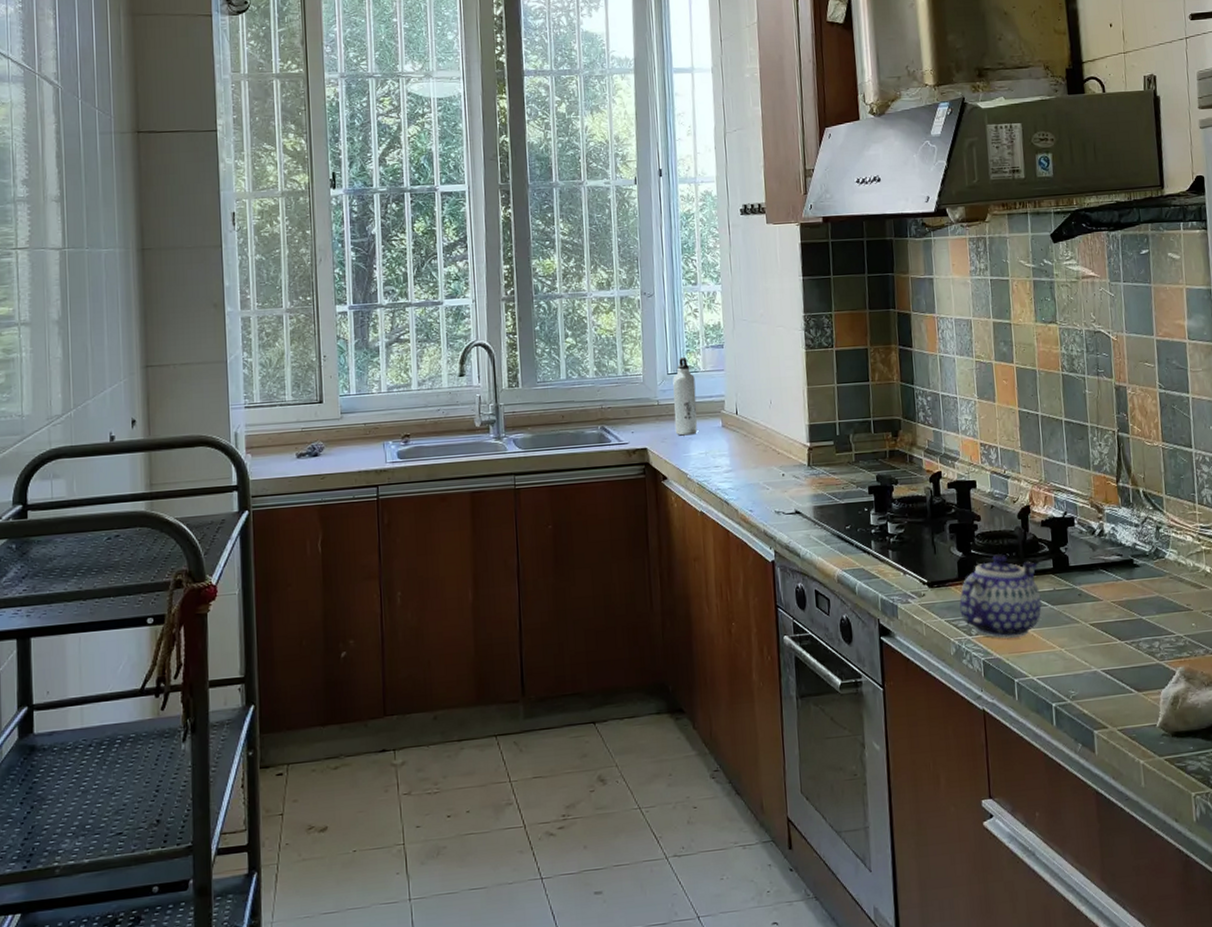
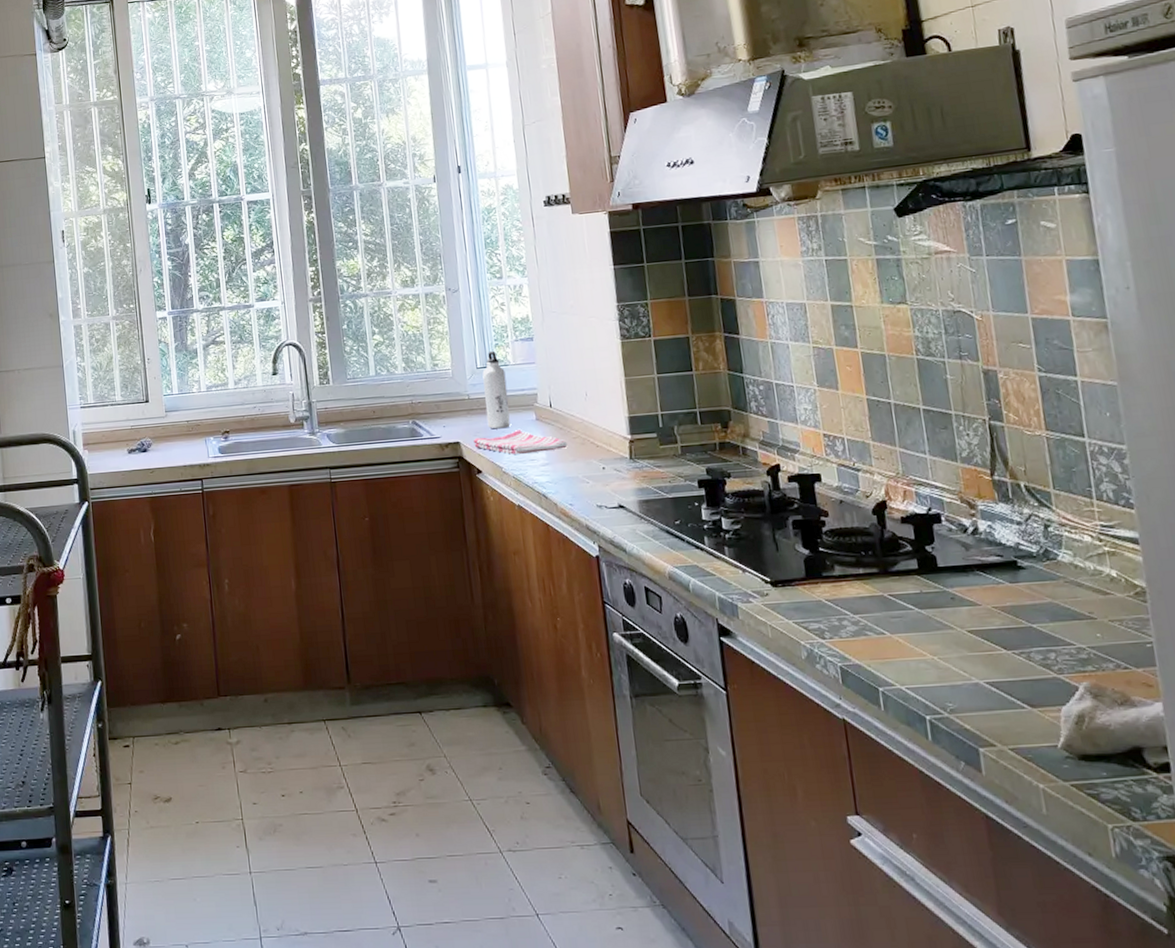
dish towel: none [660,436,751,462] -> present [473,430,568,455]
teapot: present [959,554,1042,639] -> none [808,552,907,644]

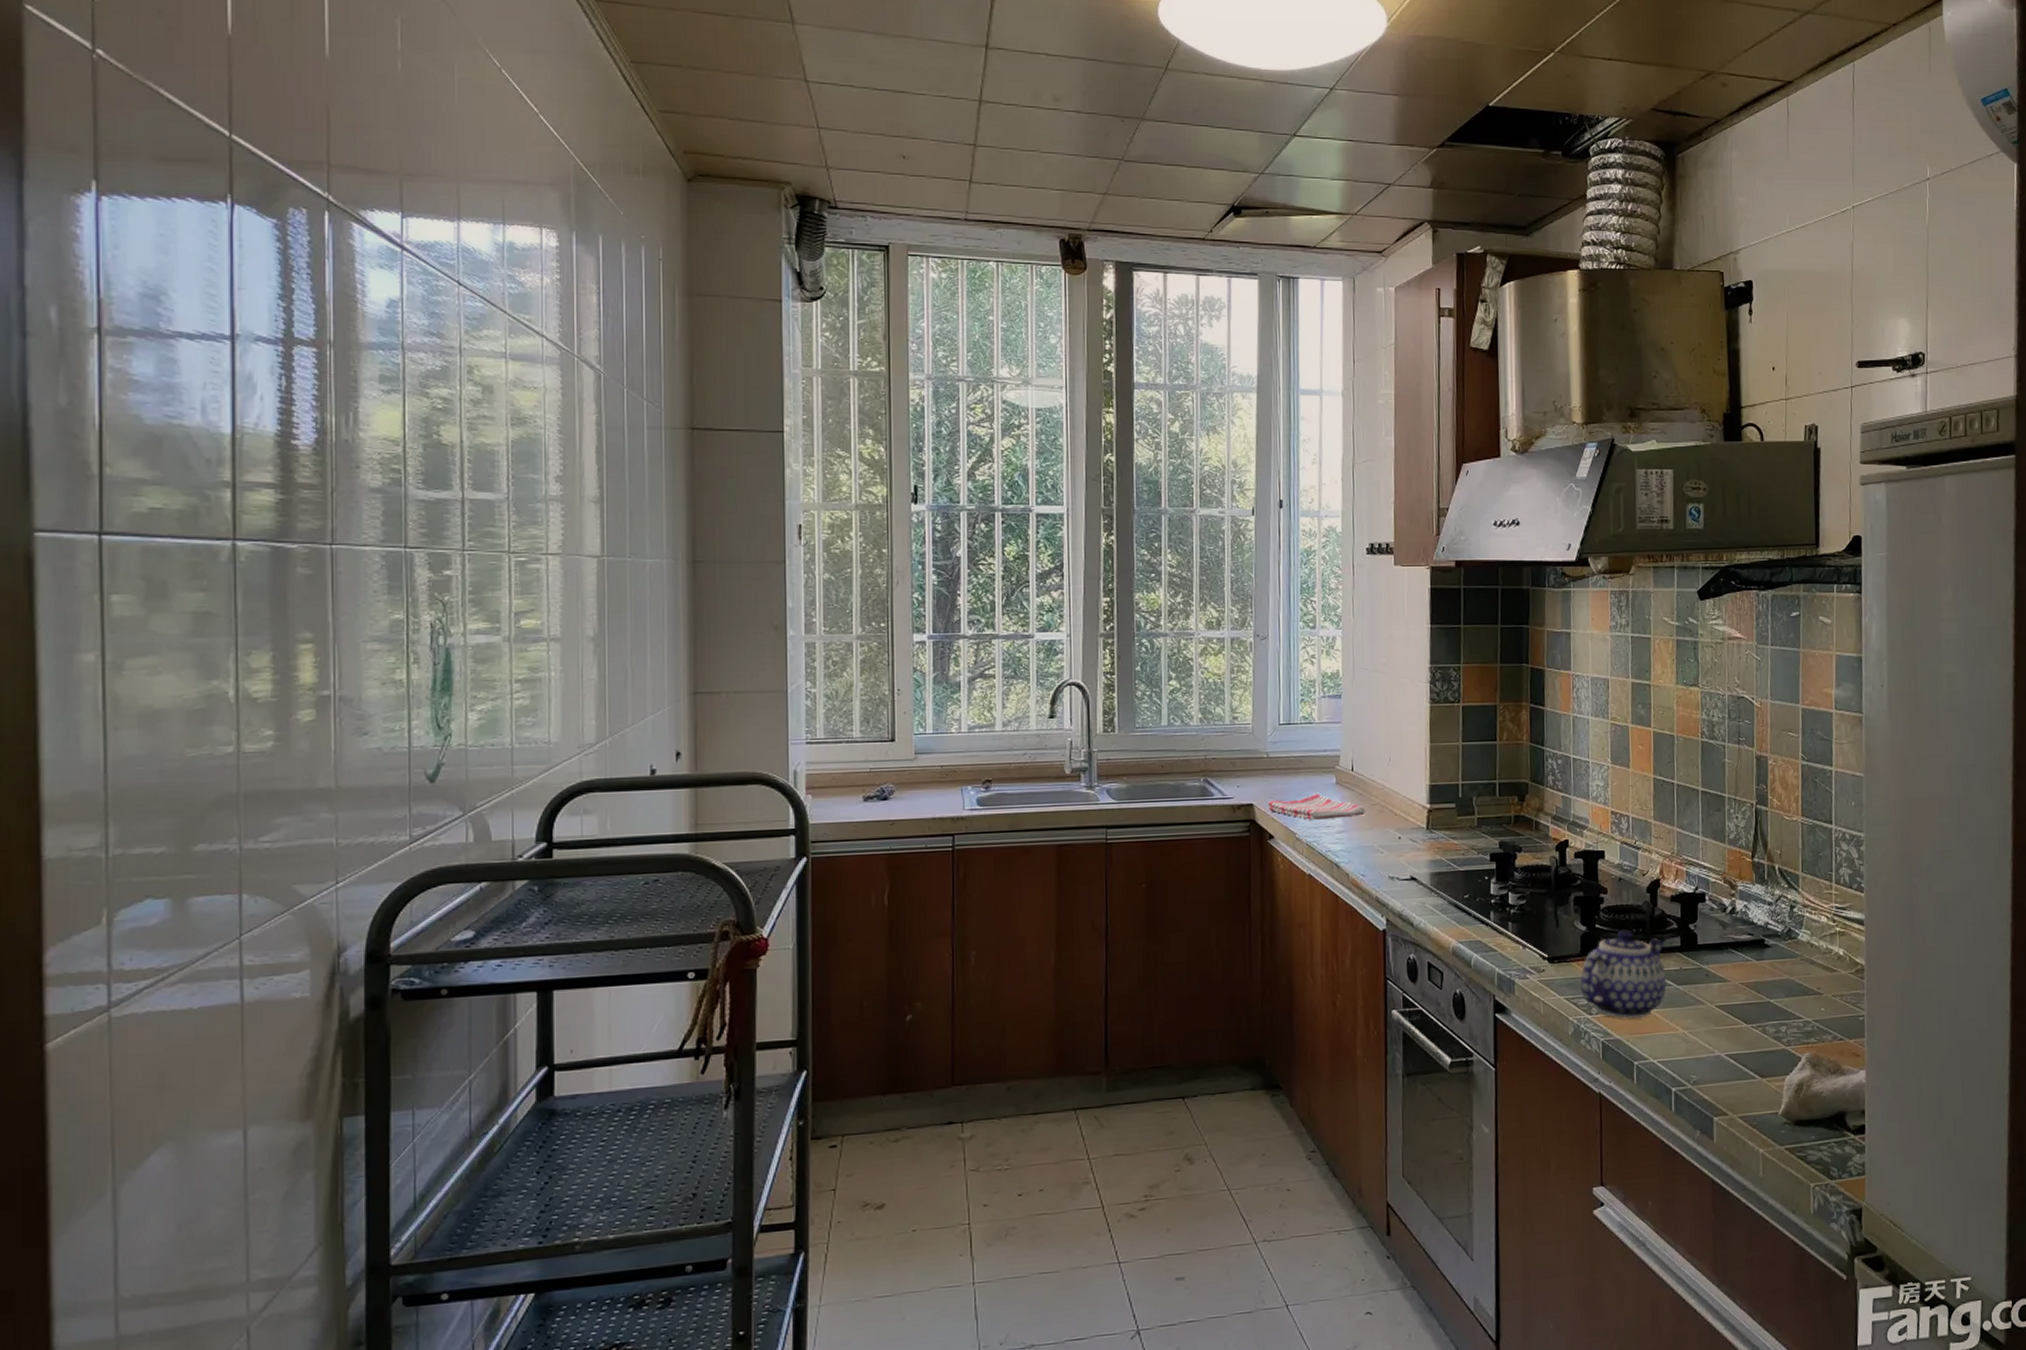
water bottle: present [482,350,511,429] -> none [1284,706,1310,792]
teapot: none [808,552,907,644] -> present [1580,929,1667,1019]

